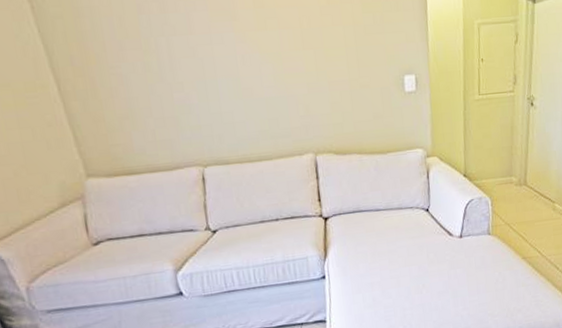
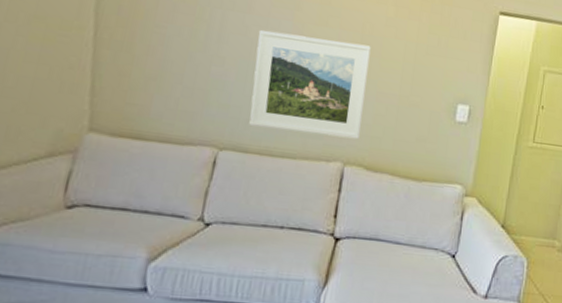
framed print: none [205,39,323,139] -> present [249,30,371,140]

